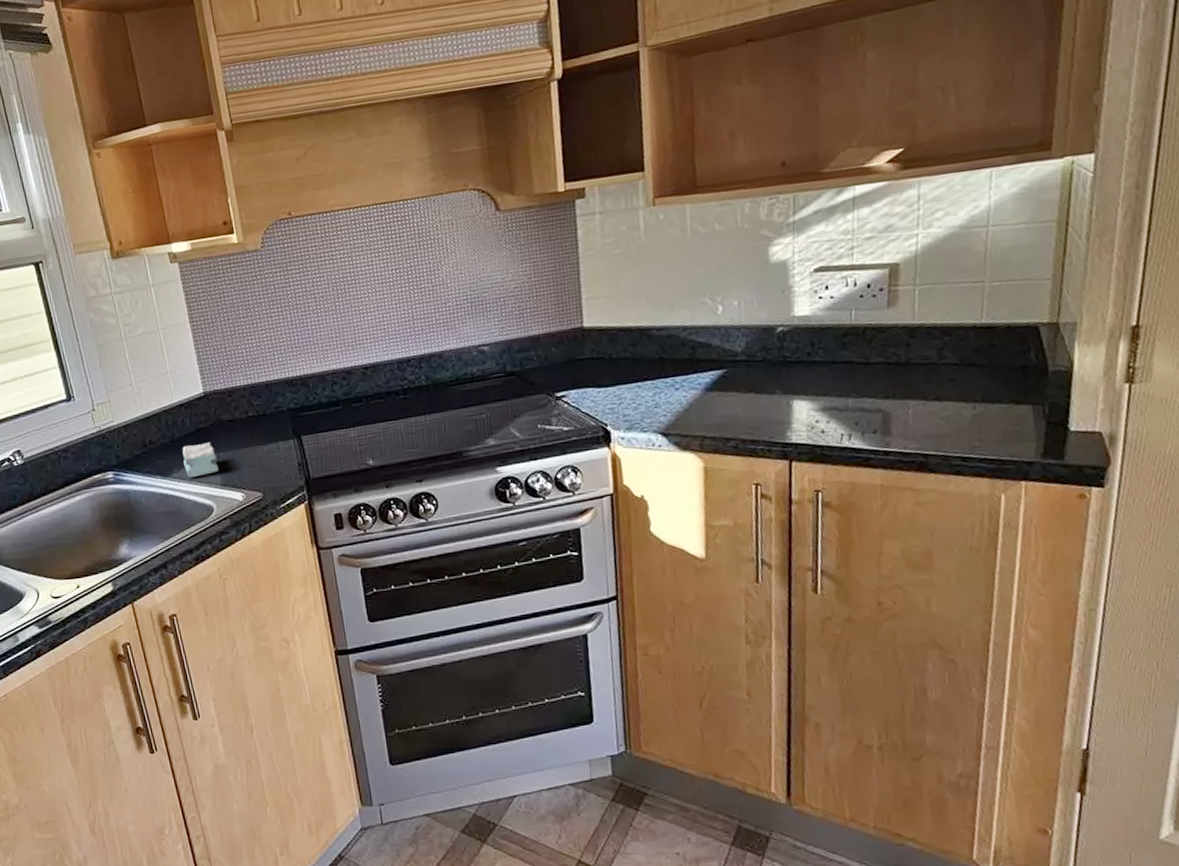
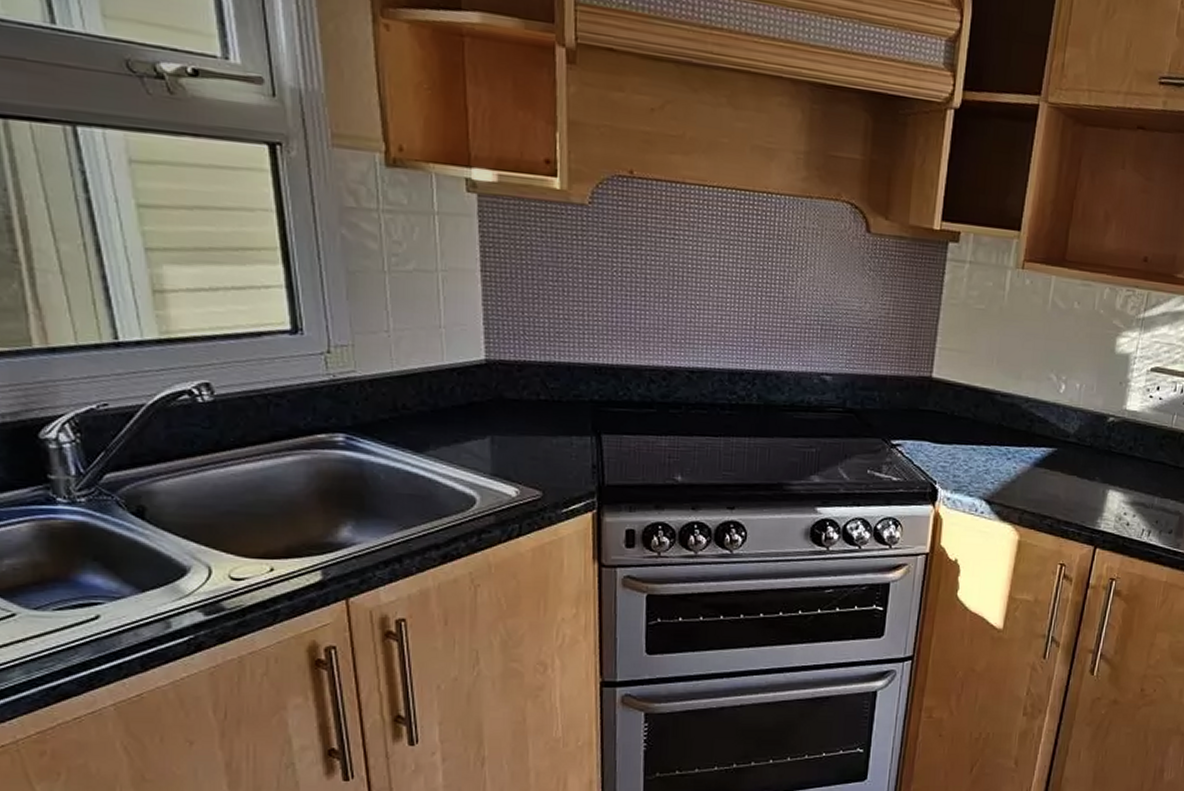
sponge: present [182,442,219,478] -> none [445,420,491,460]

